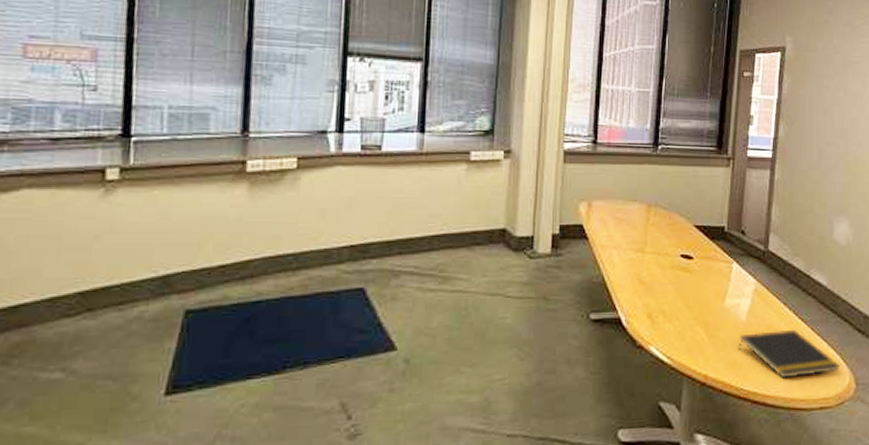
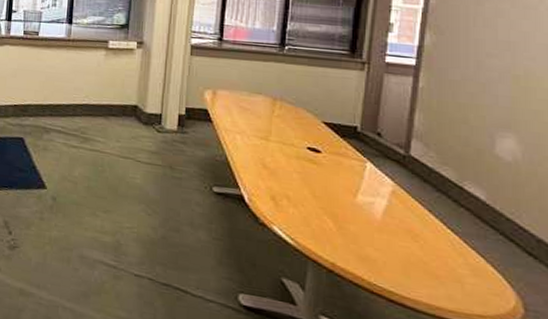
notepad: present [738,329,841,378] -> none [371,231,503,291]

